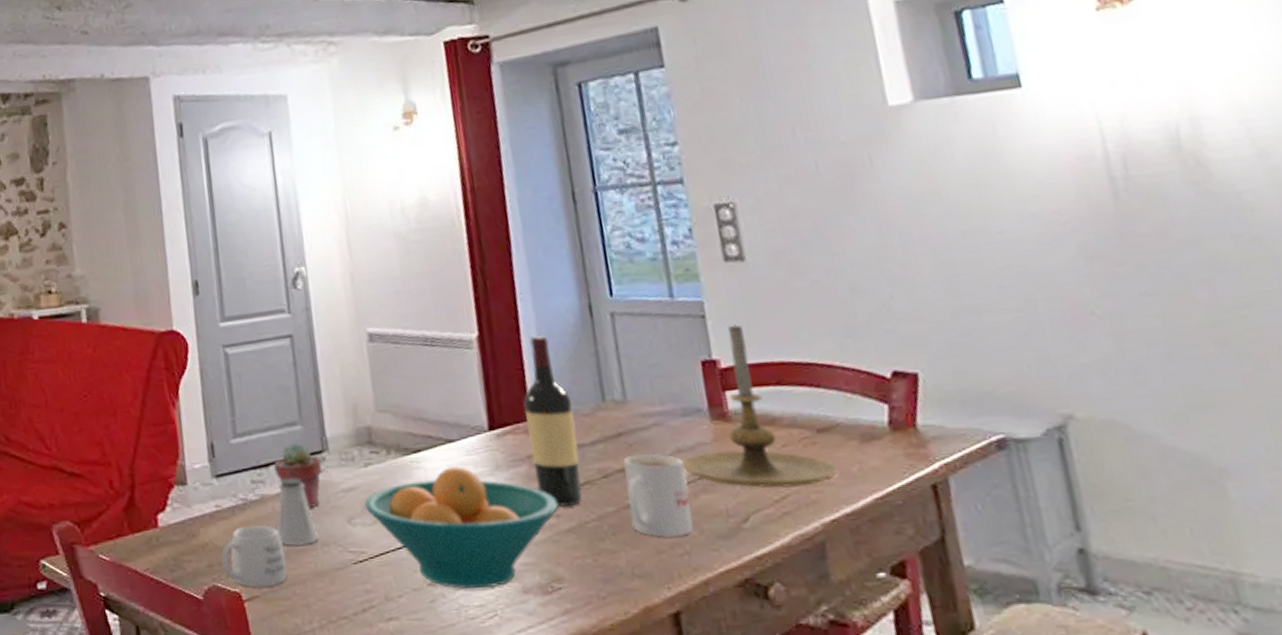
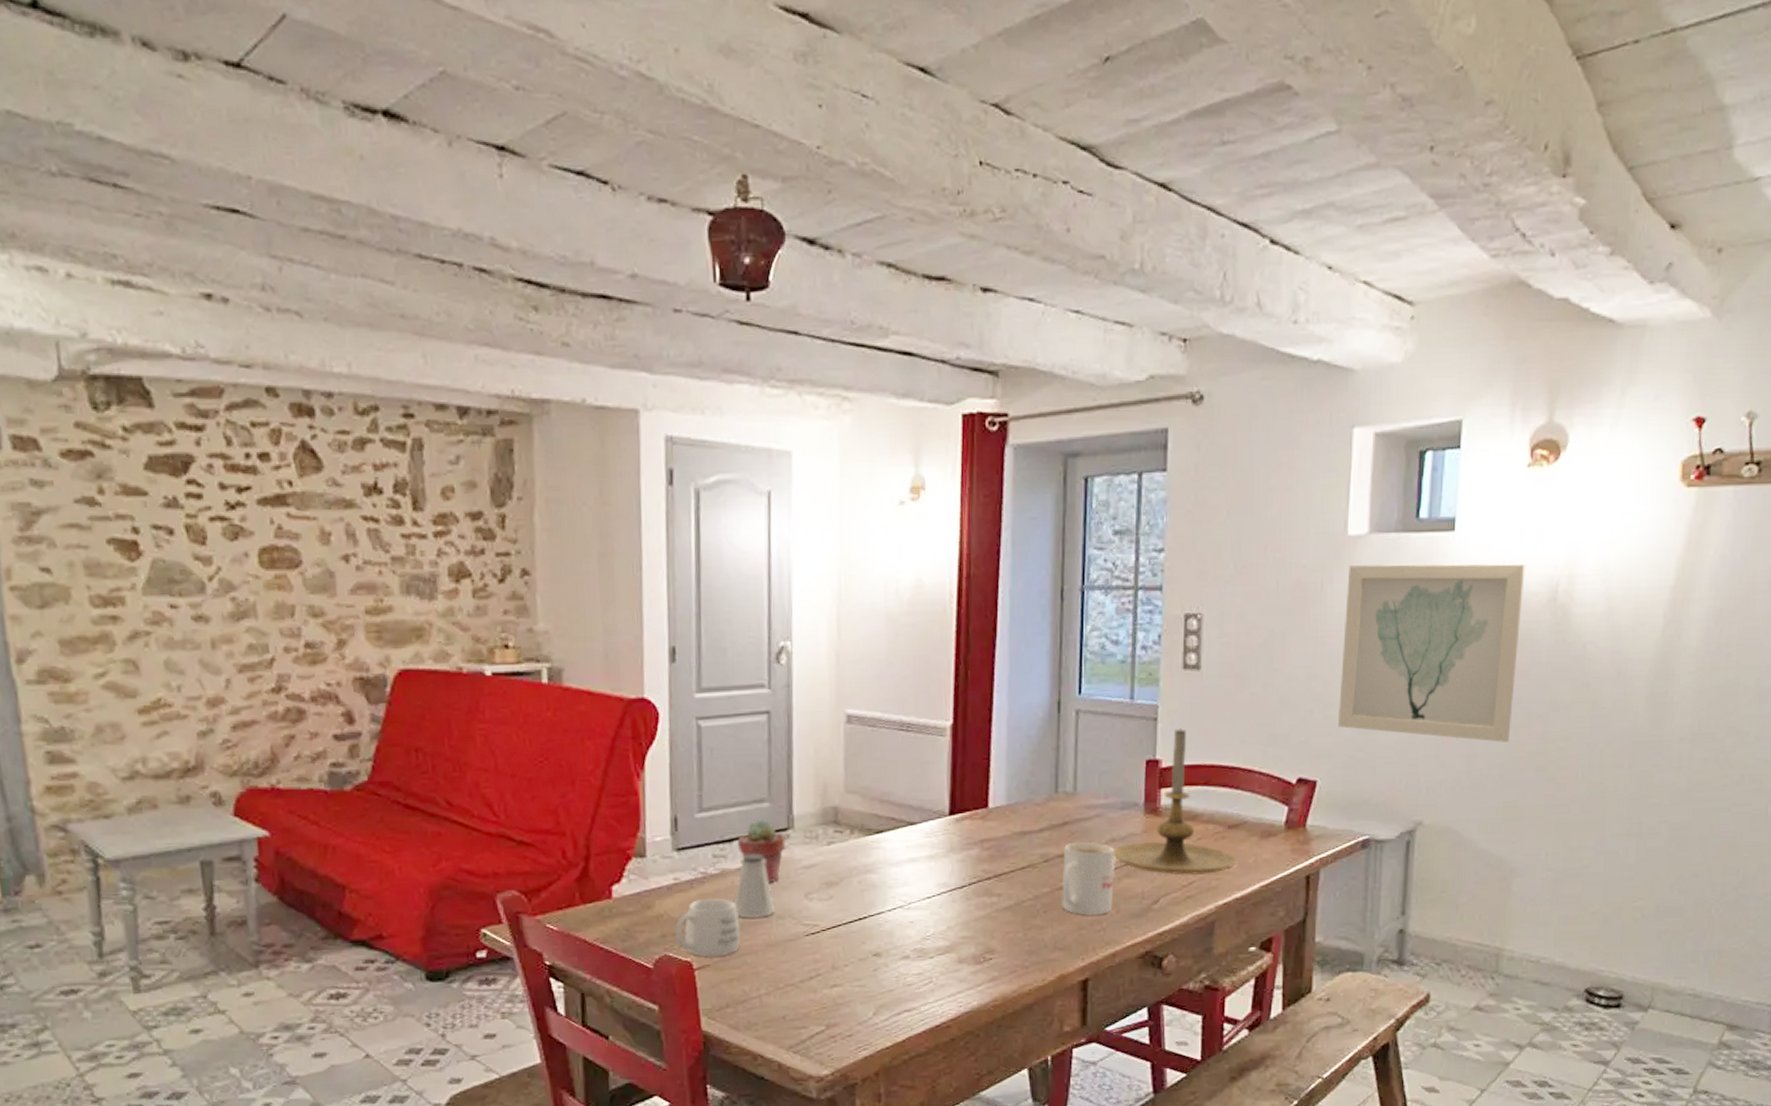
fruit bowl: present [364,466,558,589] -> none [823,847,1001,959]
wine bottle: present [523,335,583,507] -> none [984,728,1029,887]
wall art: none [898,112,1167,316] -> present [1337,563,1526,742]

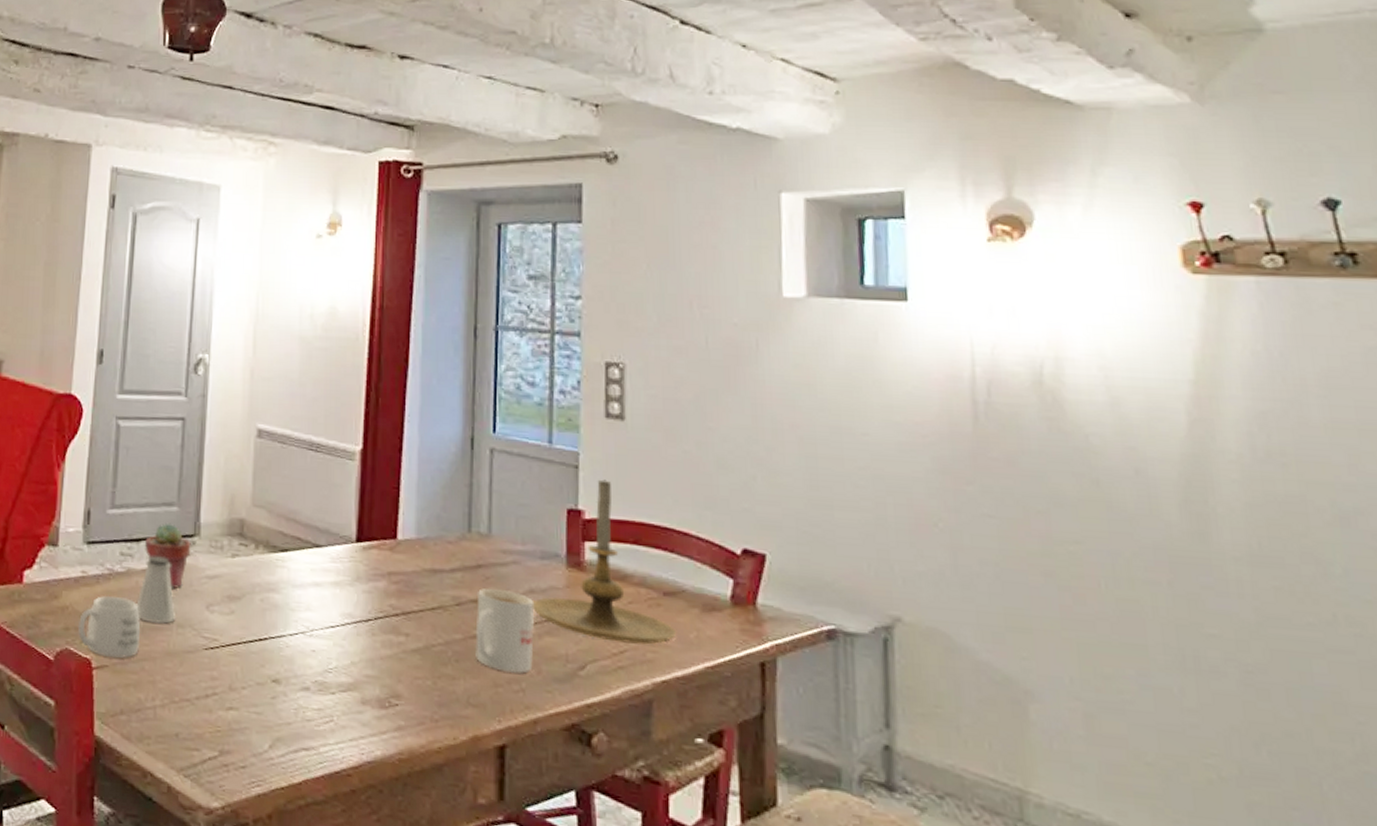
wall art: present [1337,563,1526,742] -> none [786,328,1004,537]

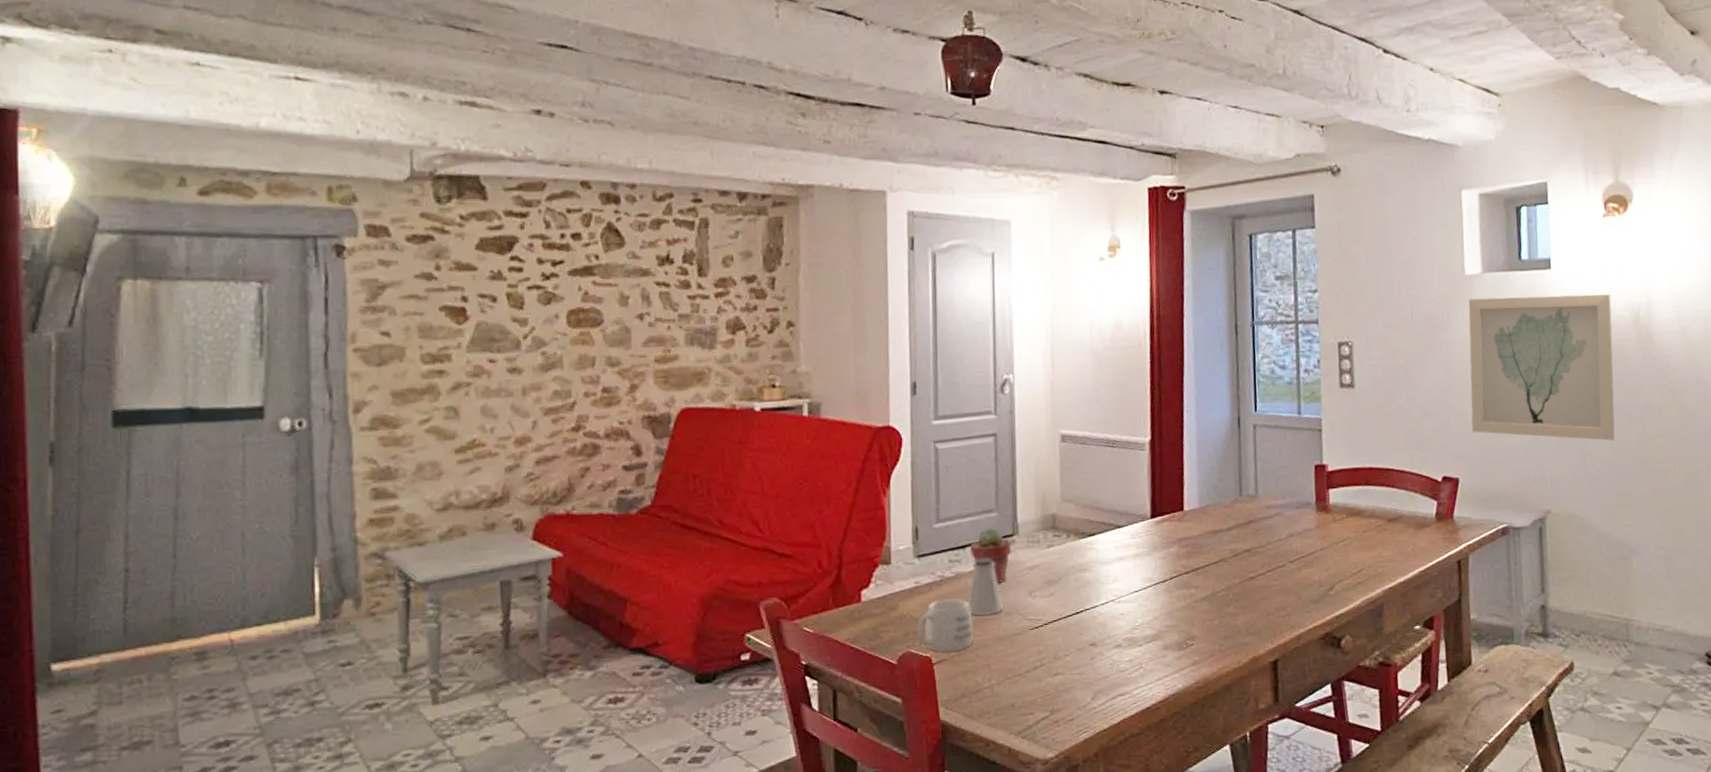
mug: present [475,588,535,674] -> none [1249,538,1295,603]
candle holder: present [532,479,676,645] -> none [1291,437,1398,564]
wall art: none [786,328,1004,537] -> present [1468,293,1615,441]

